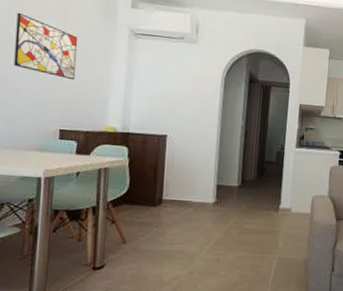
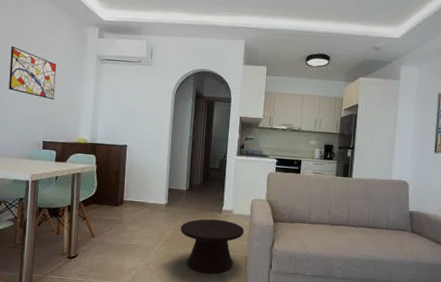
side table: none [231,218,304,280] -> present [180,219,244,274]

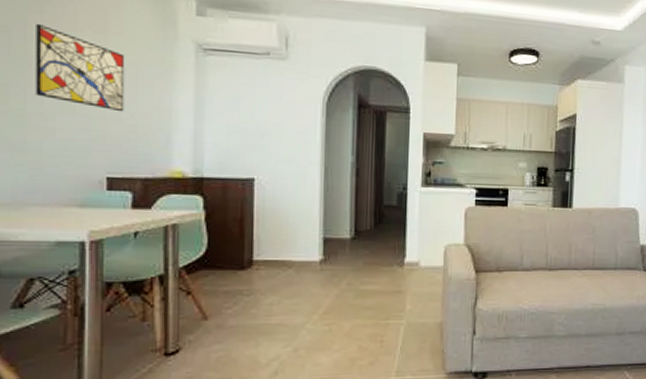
side table: present [180,219,244,274] -> none [344,275,437,352]

